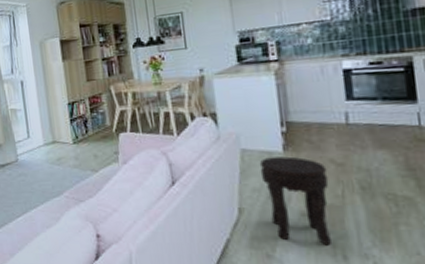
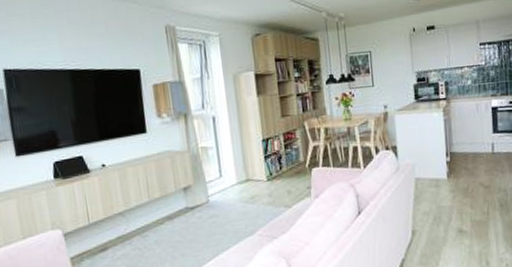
side table: present [259,156,333,246] -> none [429,182,480,255]

